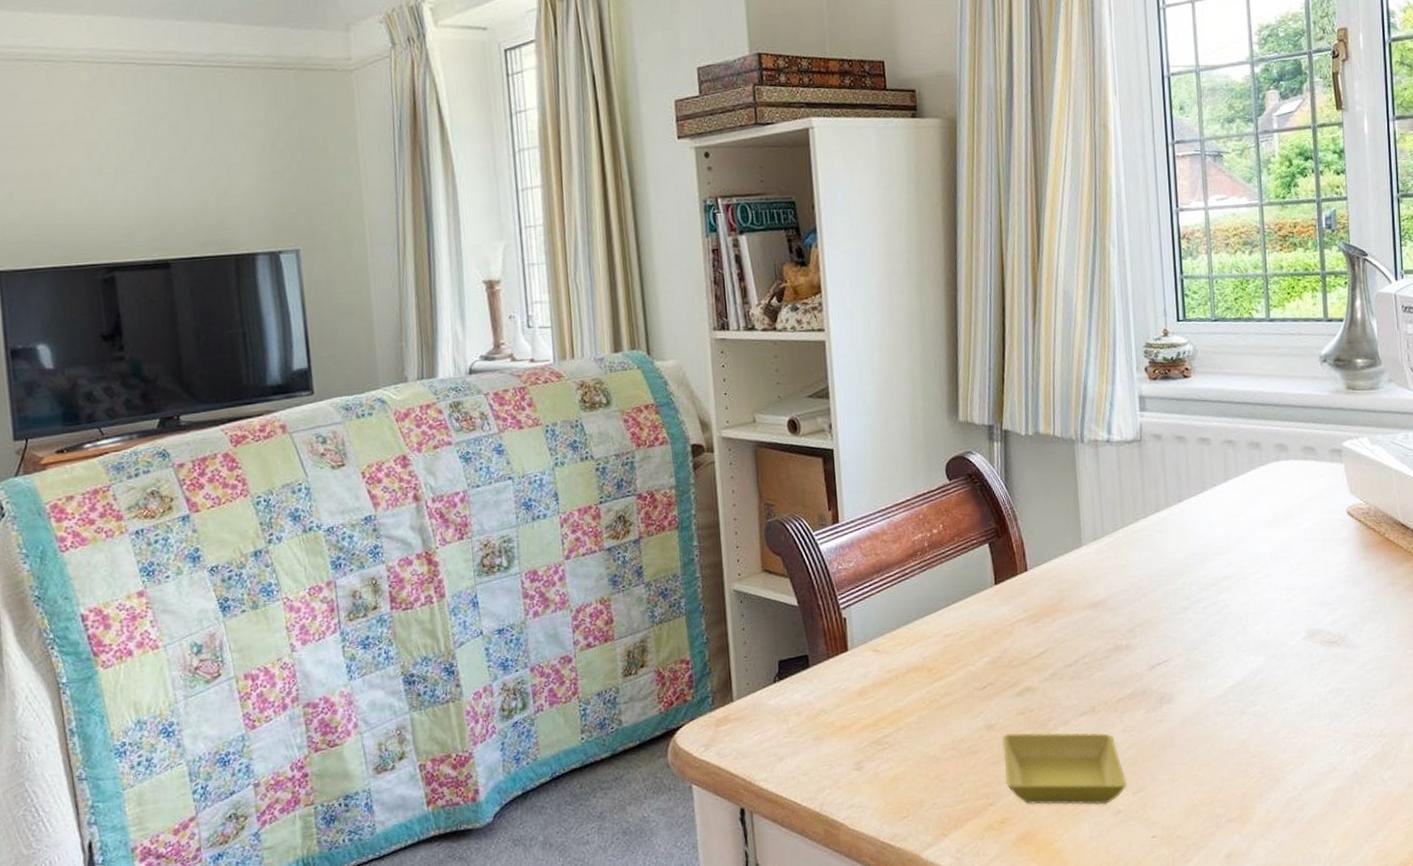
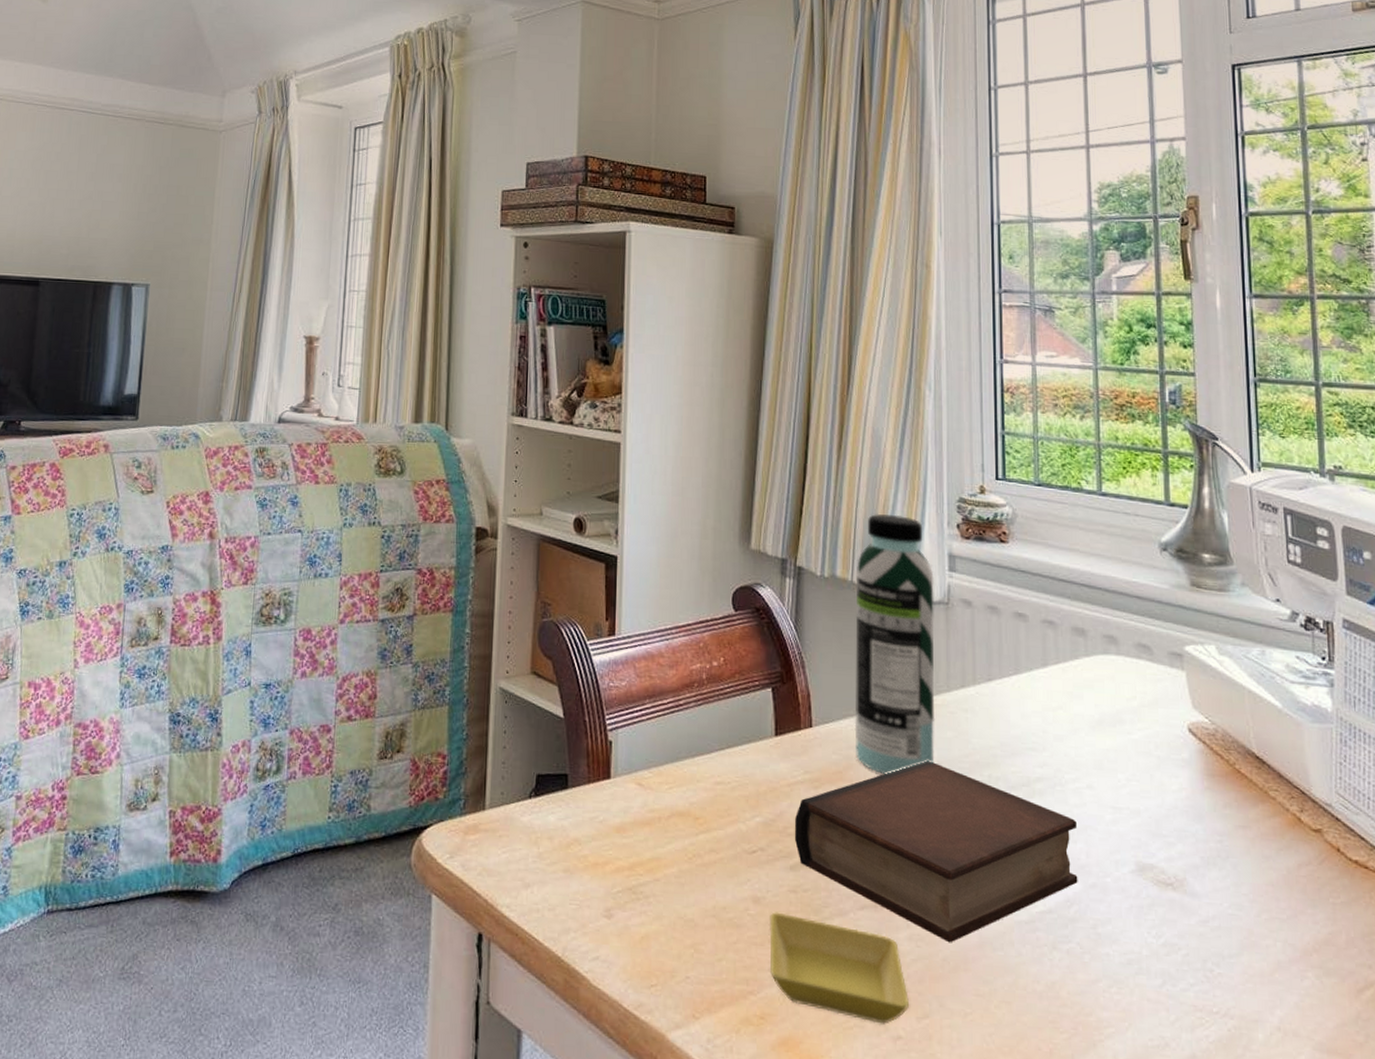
book: none [1018,580,1261,727] -> present [795,760,1078,943]
water bottle: none [1057,367,1136,600] -> present [854,513,935,775]

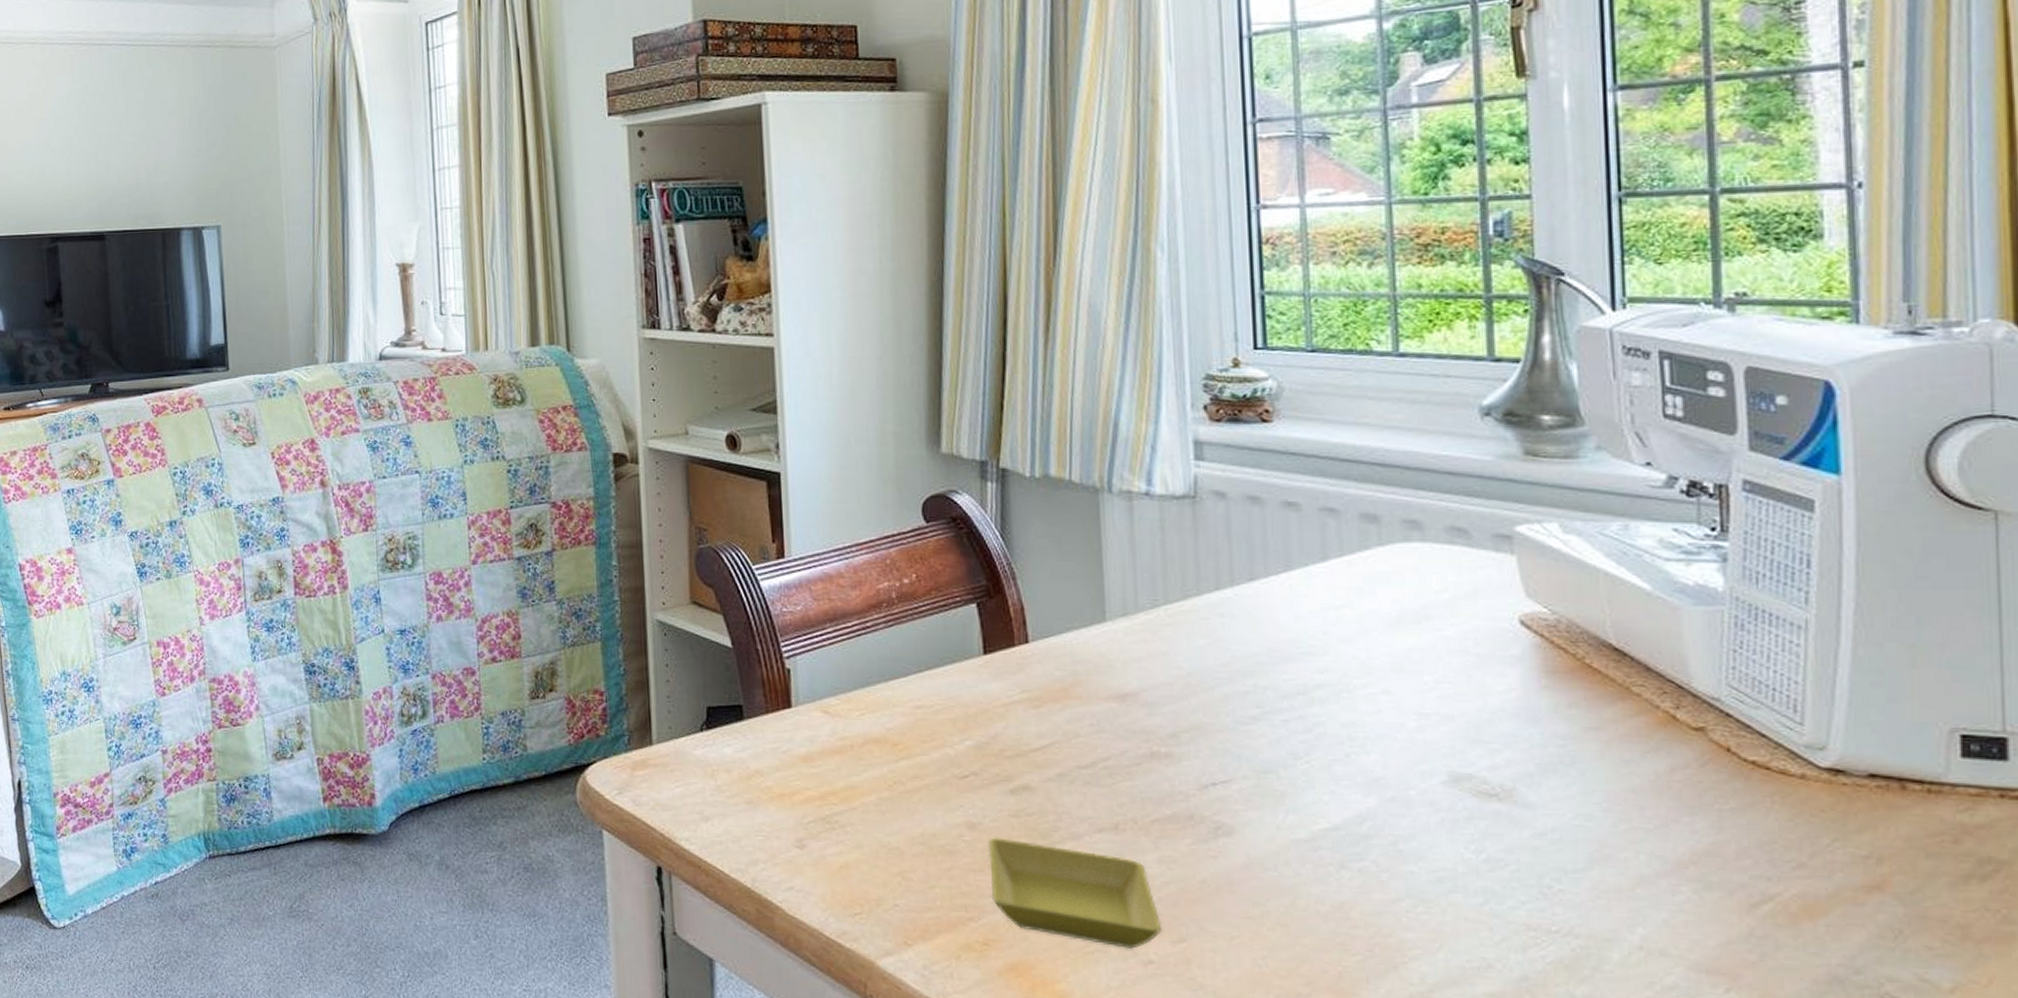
book: present [795,760,1078,943] -> none [1013,672,1372,865]
water bottle: present [854,513,935,775] -> none [1075,400,1184,690]

